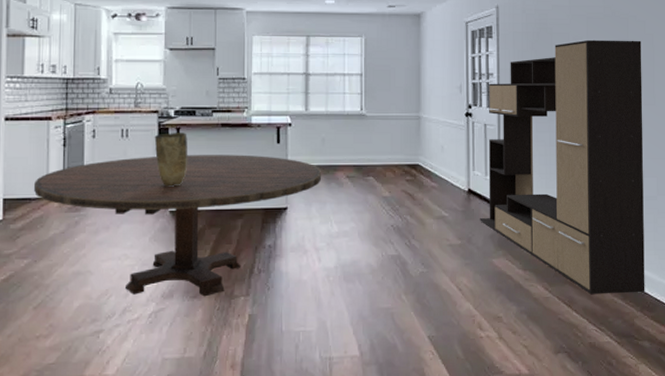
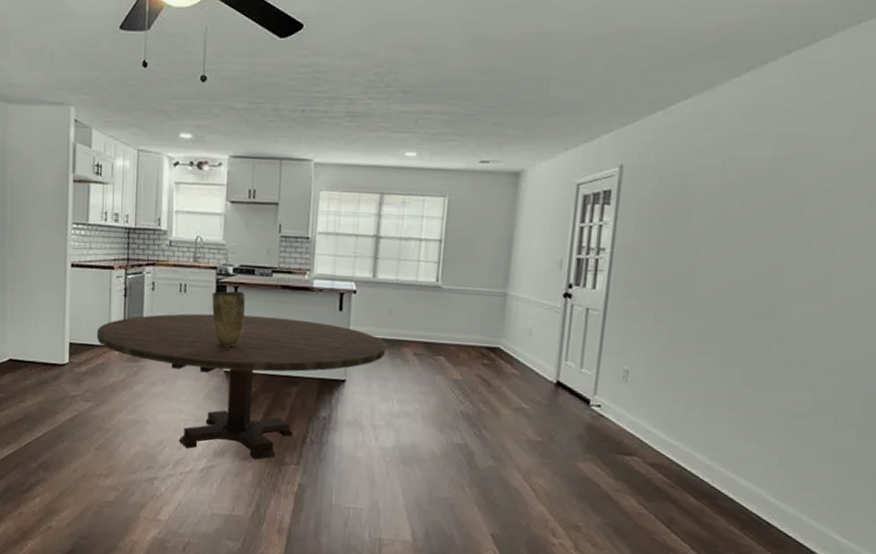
media console: present [480,39,645,294] -> none [567,212,821,526]

